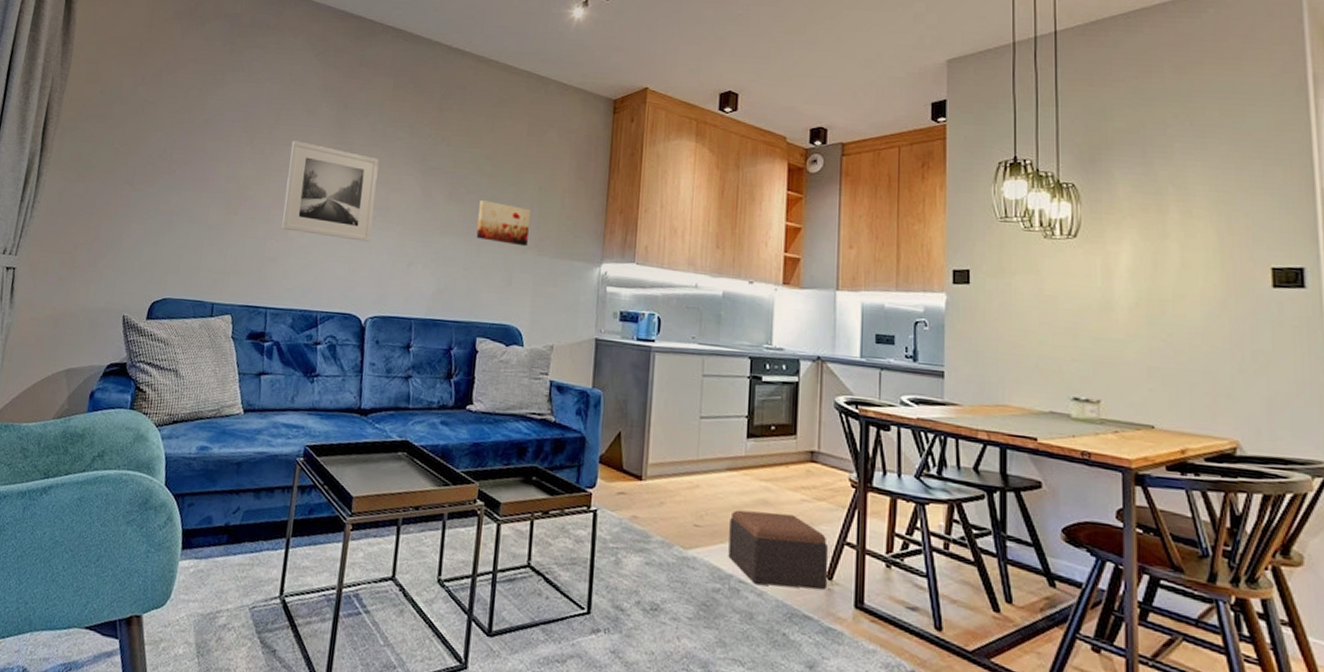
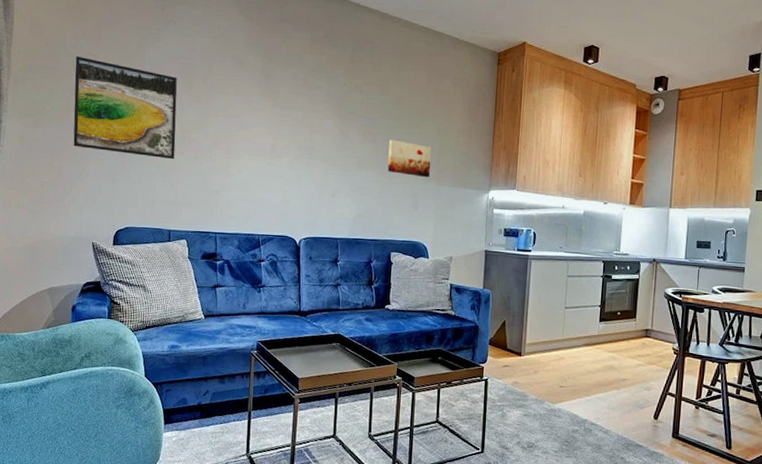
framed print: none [116,103,239,219] -> present [73,55,177,159]
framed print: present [282,140,379,242] -> none [223,89,303,176]
footstool: present [728,509,829,590] -> none [584,374,655,427]

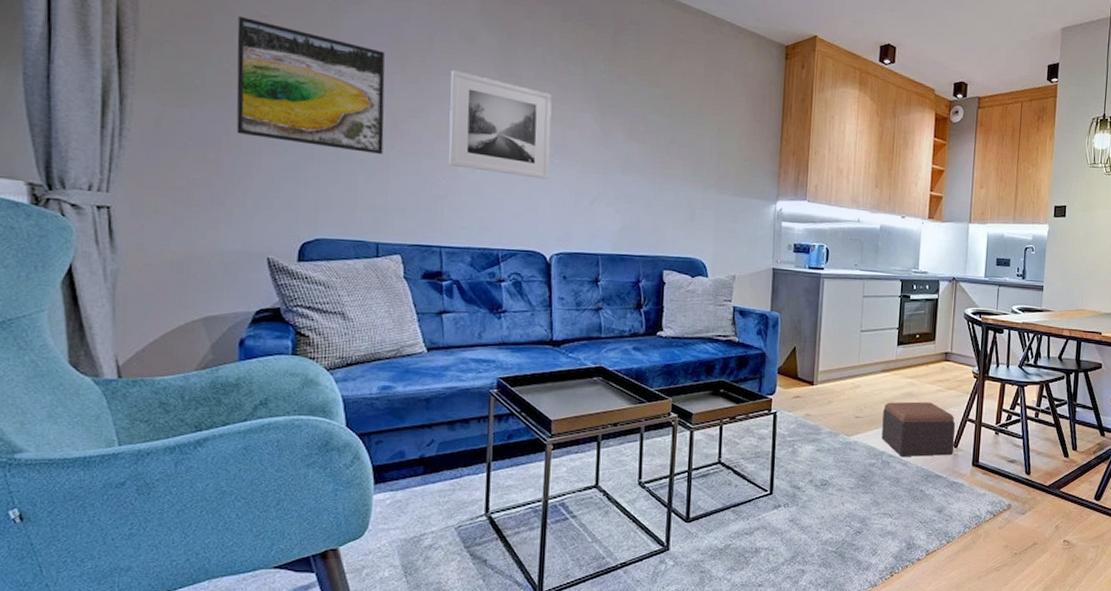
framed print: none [223,89,303,176] -> present [449,70,552,180]
wall art: present [387,140,431,178] -> none [658,140,710,185]
footstool: none [584,374,655,427] -> present [881,401,955,457]

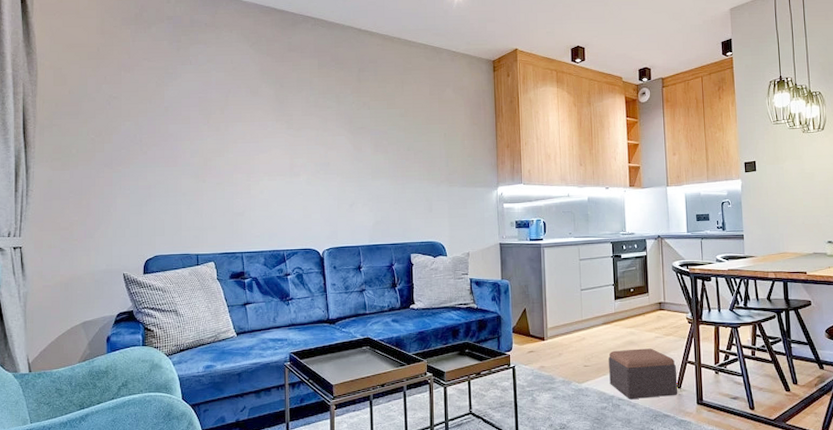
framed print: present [236,15,385,154] -> none [98,100,198,187]
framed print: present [449,70,552,180] -> none [242,117,318,192]

